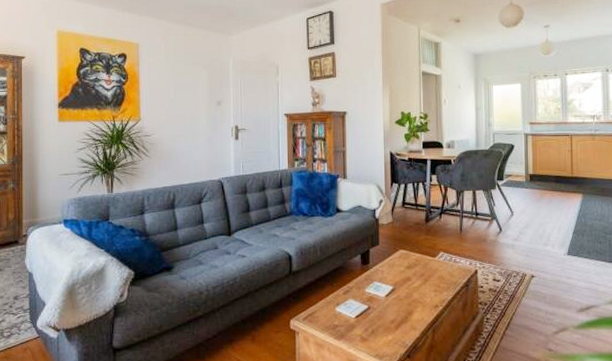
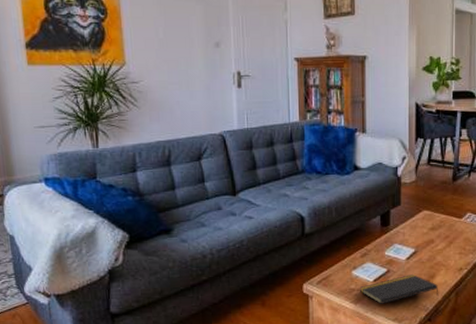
notepad: none [343,311,417,340] -> present [360,274,439,304]

